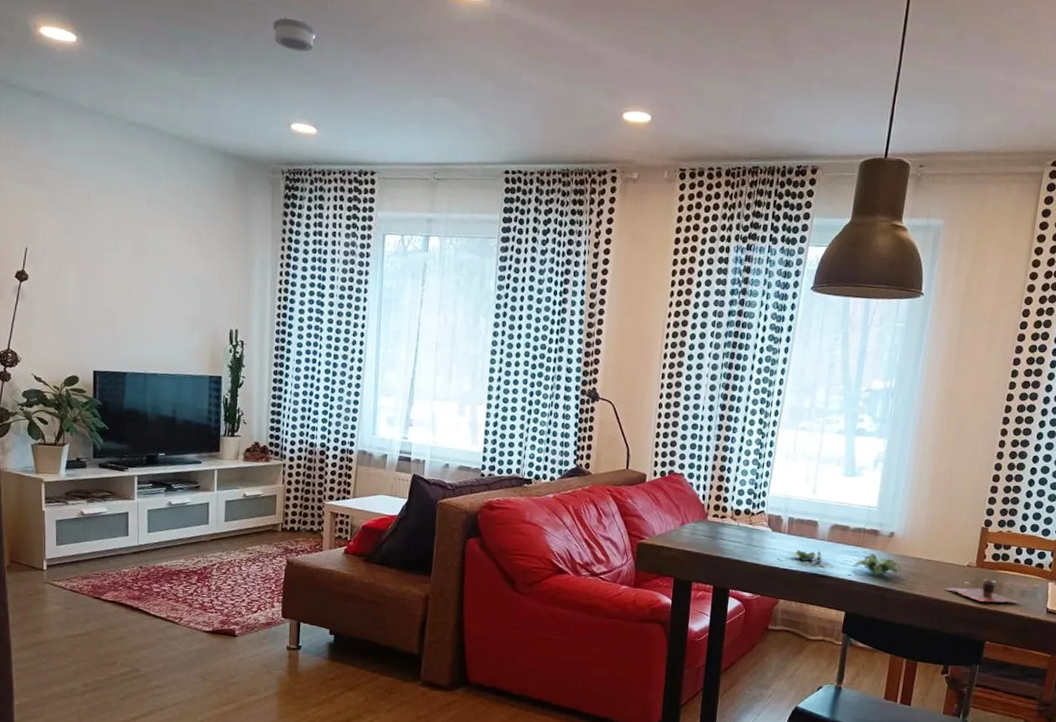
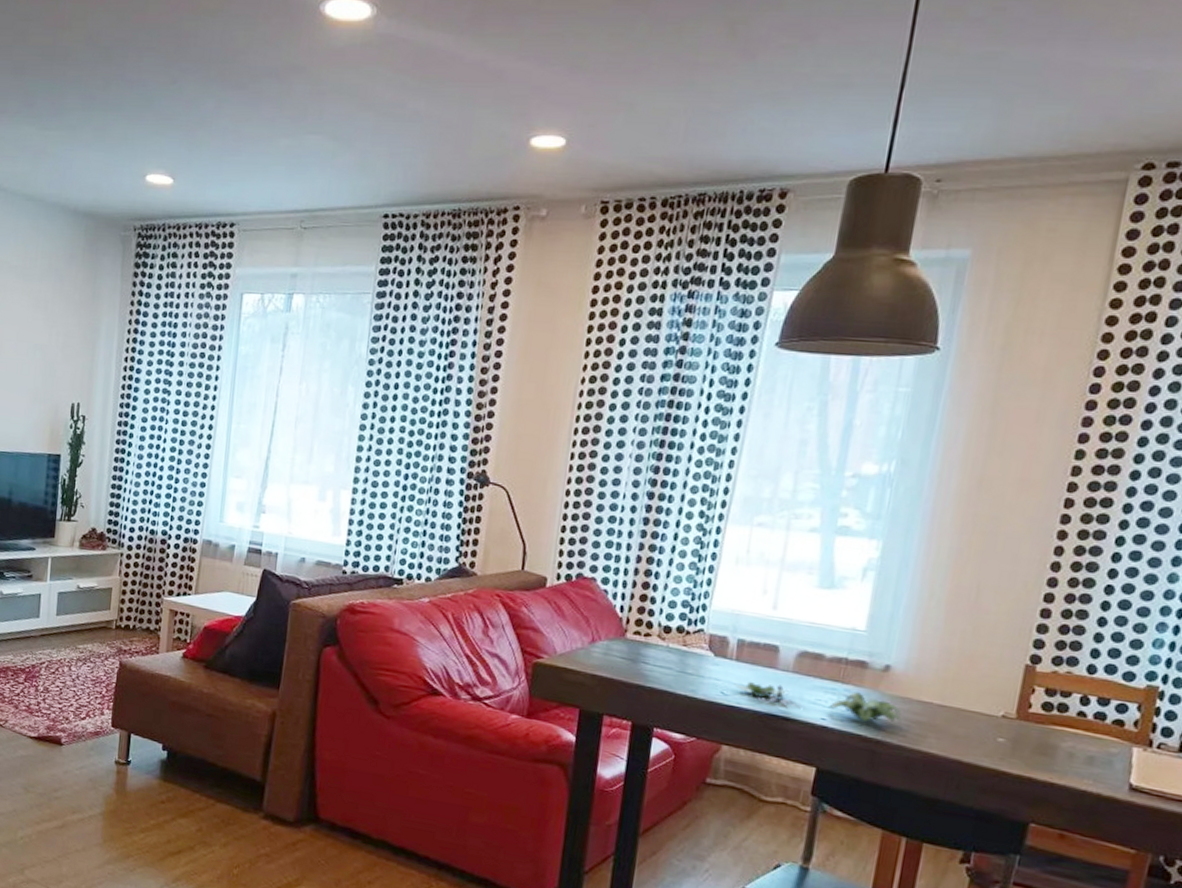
smoke detector: present [272,17,316,52] -> none [131,60,177,96]
cup: present [944,579,1019,603] -> none [965,736,1084,773]

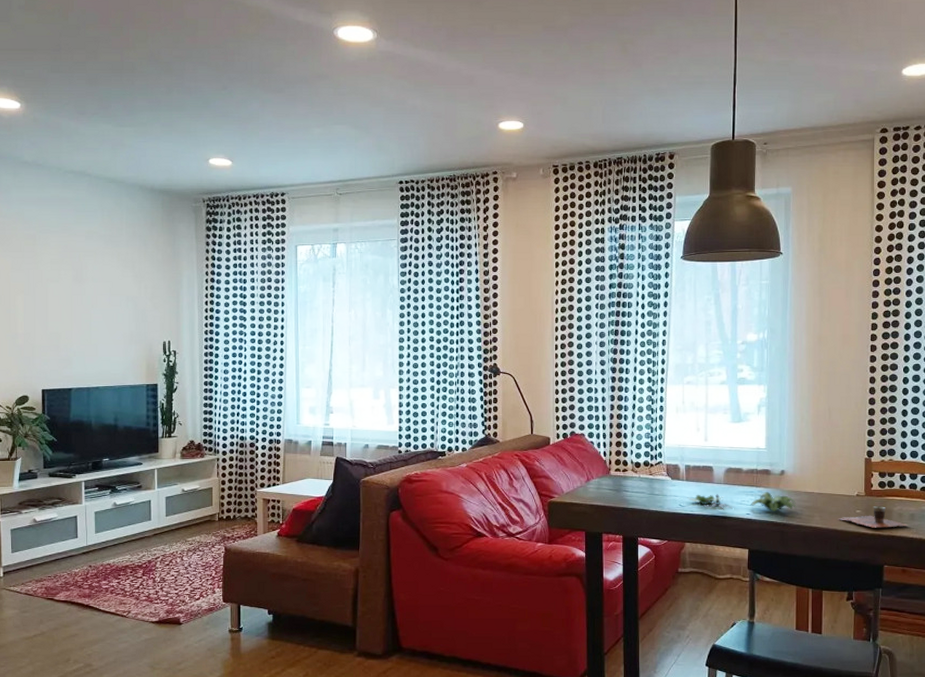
cup: none [965,736,1084,773] -> present [838,506,910,528]

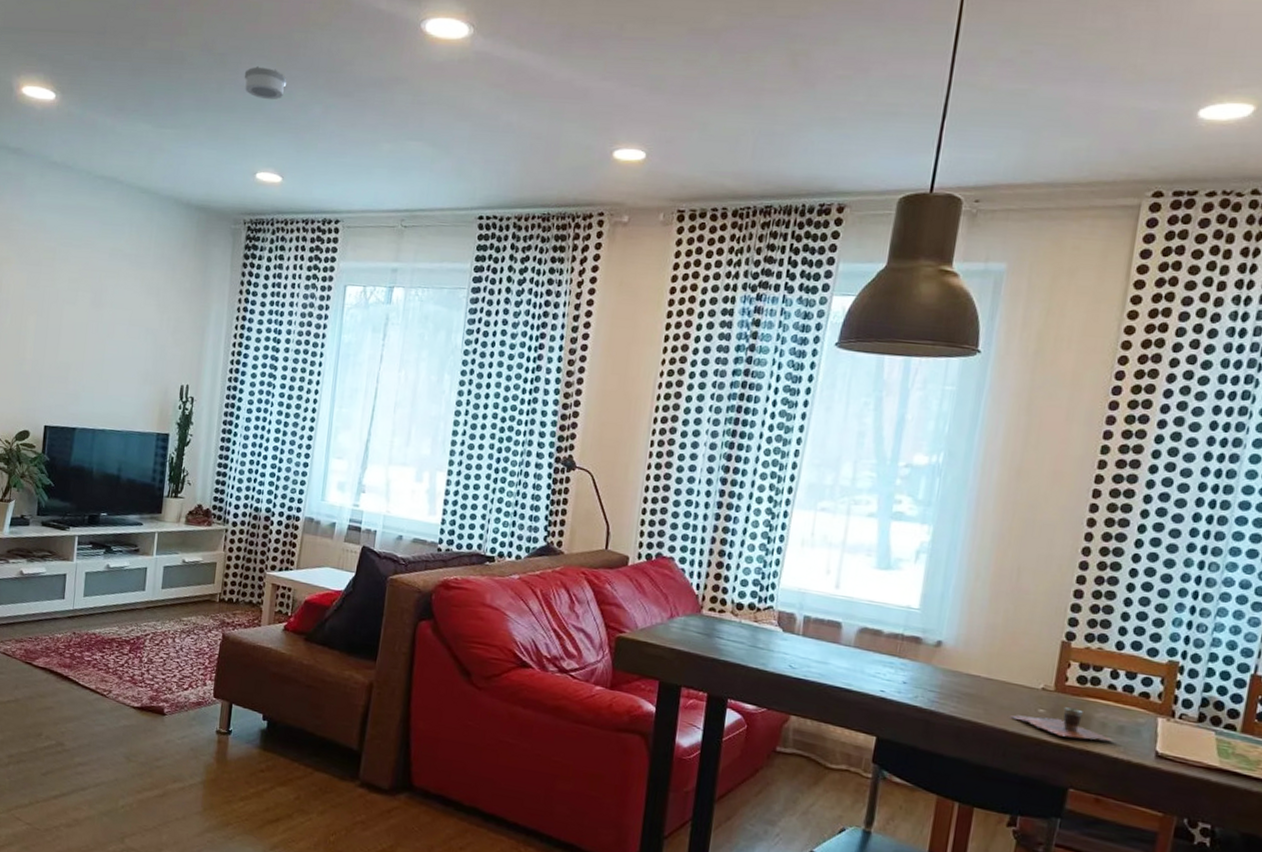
smoke detector: none [189,72,227,99] -> present [244,66,287,100]
flower: present [687,492,797,511] -> none [801,655,953,694]

